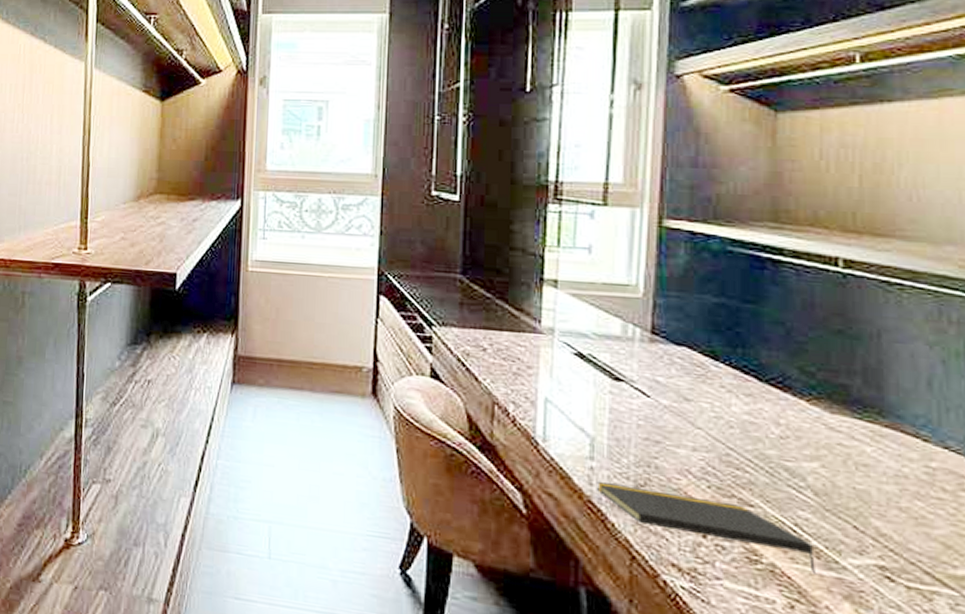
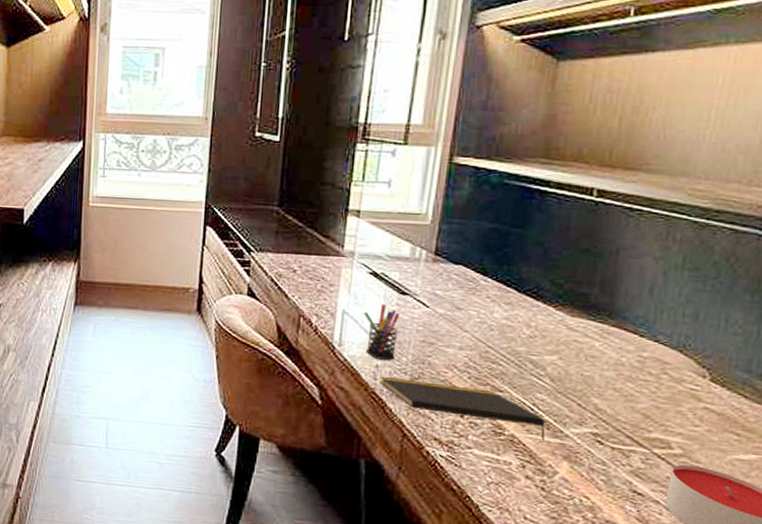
pen holder: none [570,391,615,461] -> present [363,303,400,360]

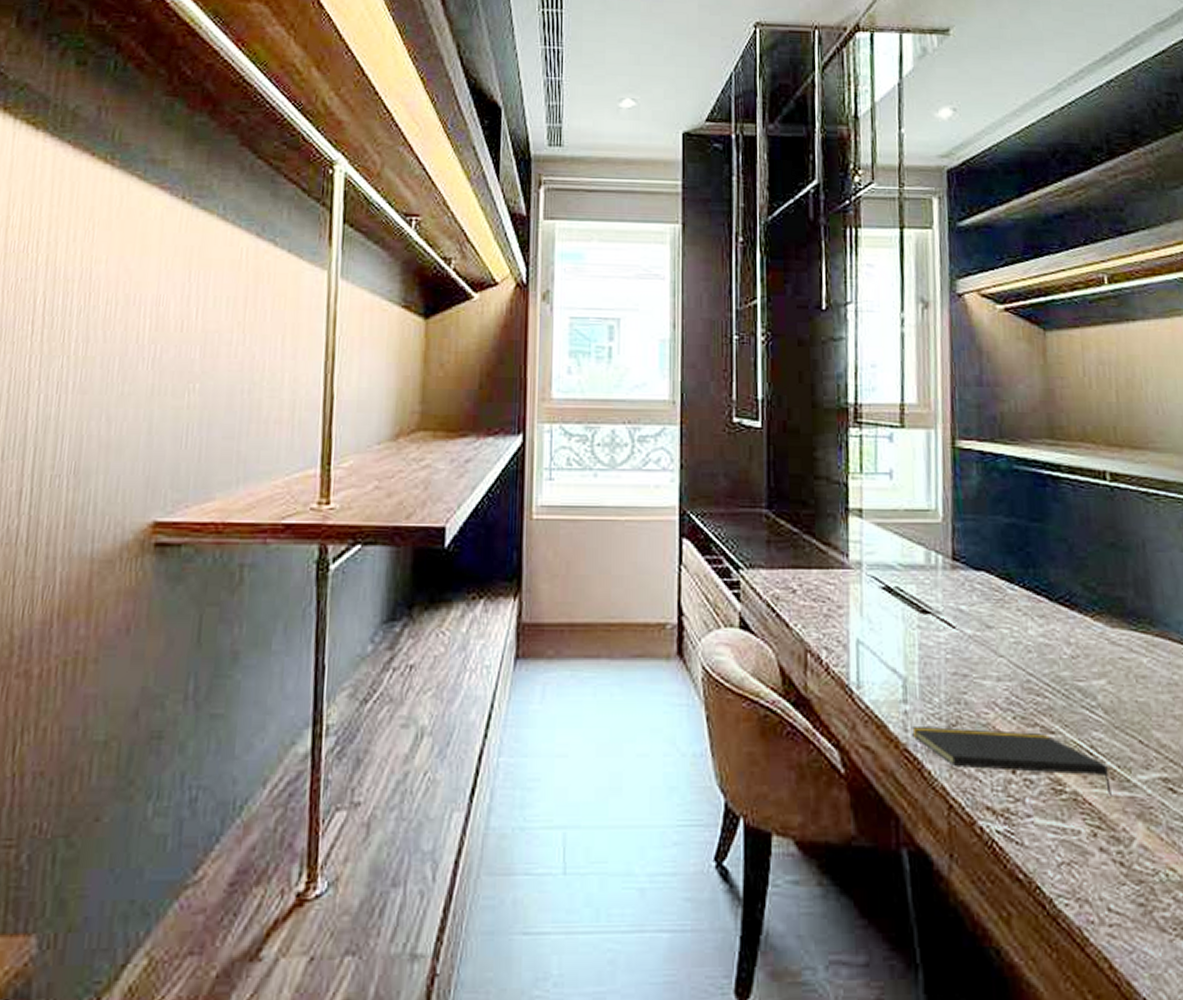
pen holder: present [363,303,400,360] -> none [881,627,925,703]

